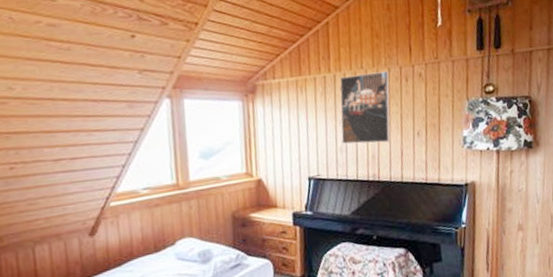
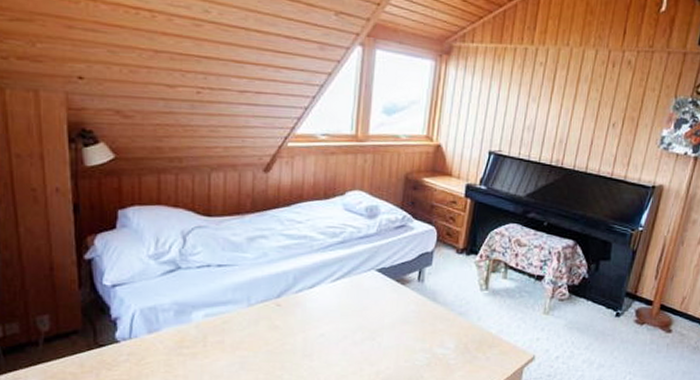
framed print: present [339,71,391,144] -> none [531,51,596,129]

